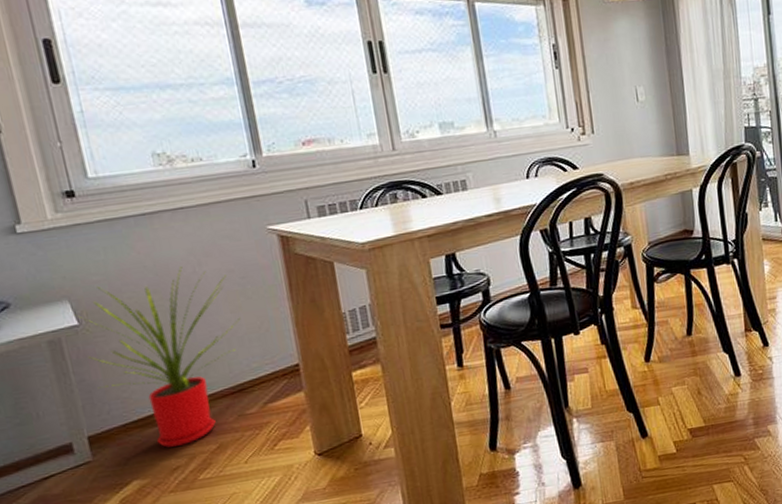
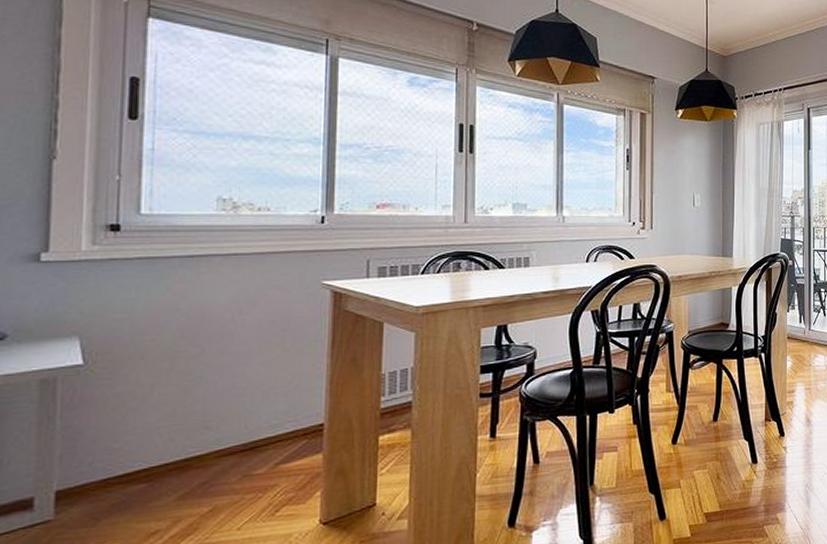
house plant: present [73,267,241,448] -> none [79,313,272,508]

